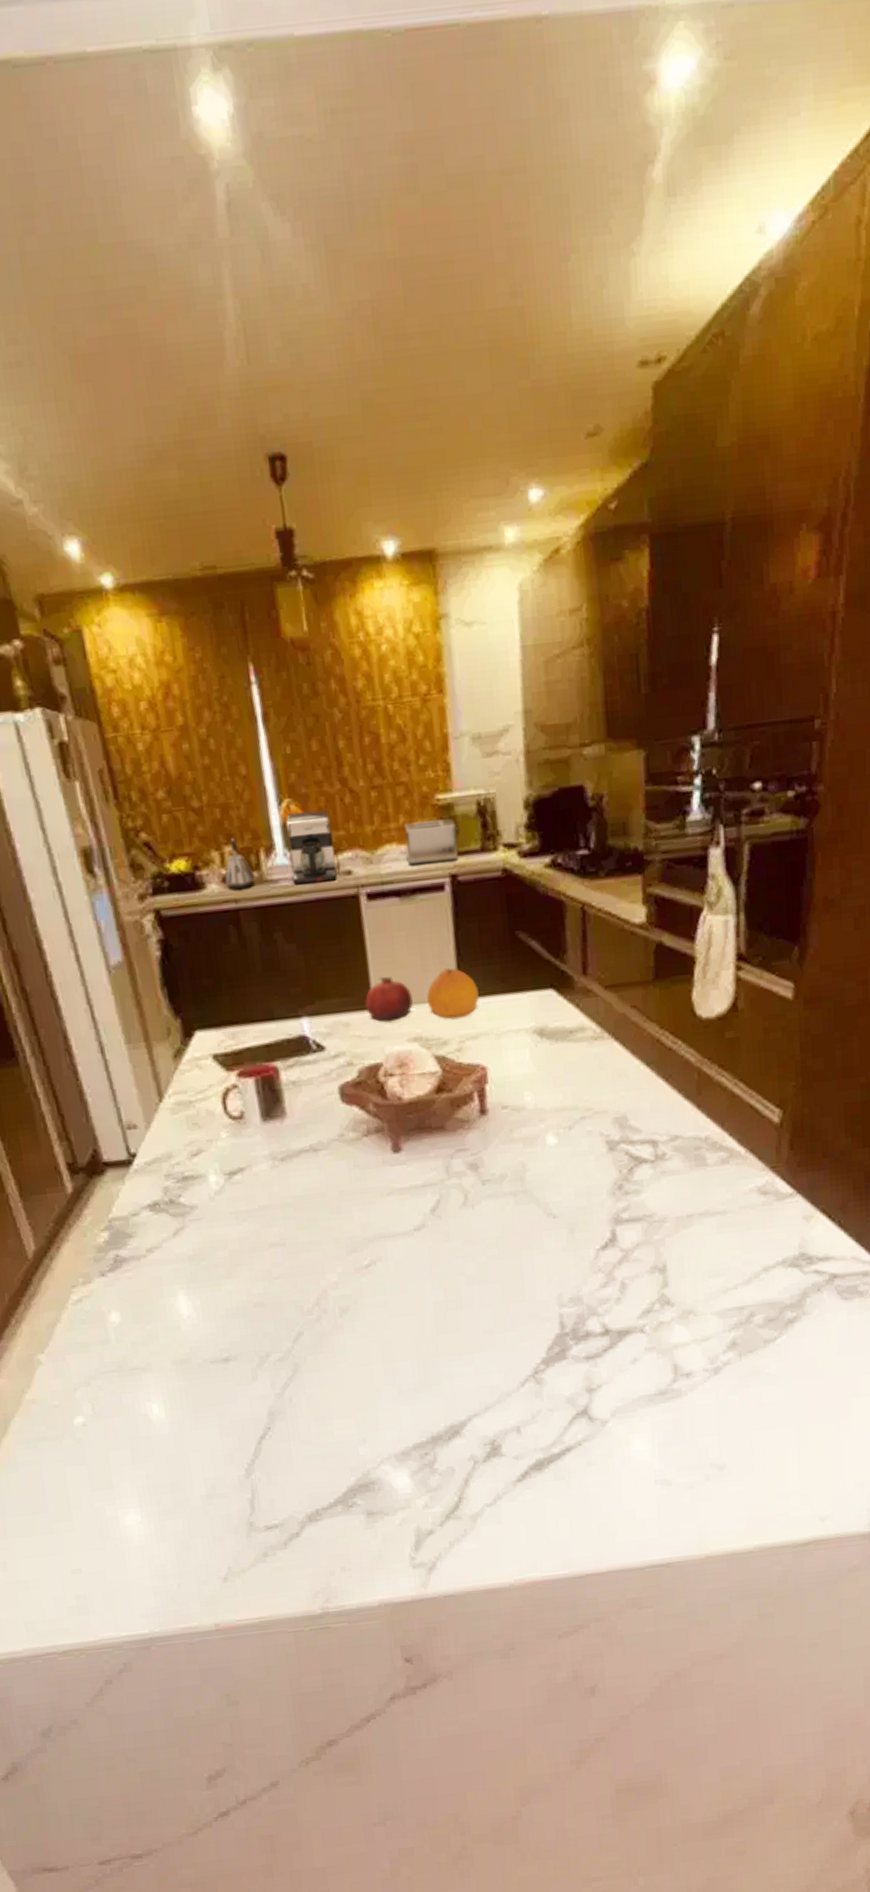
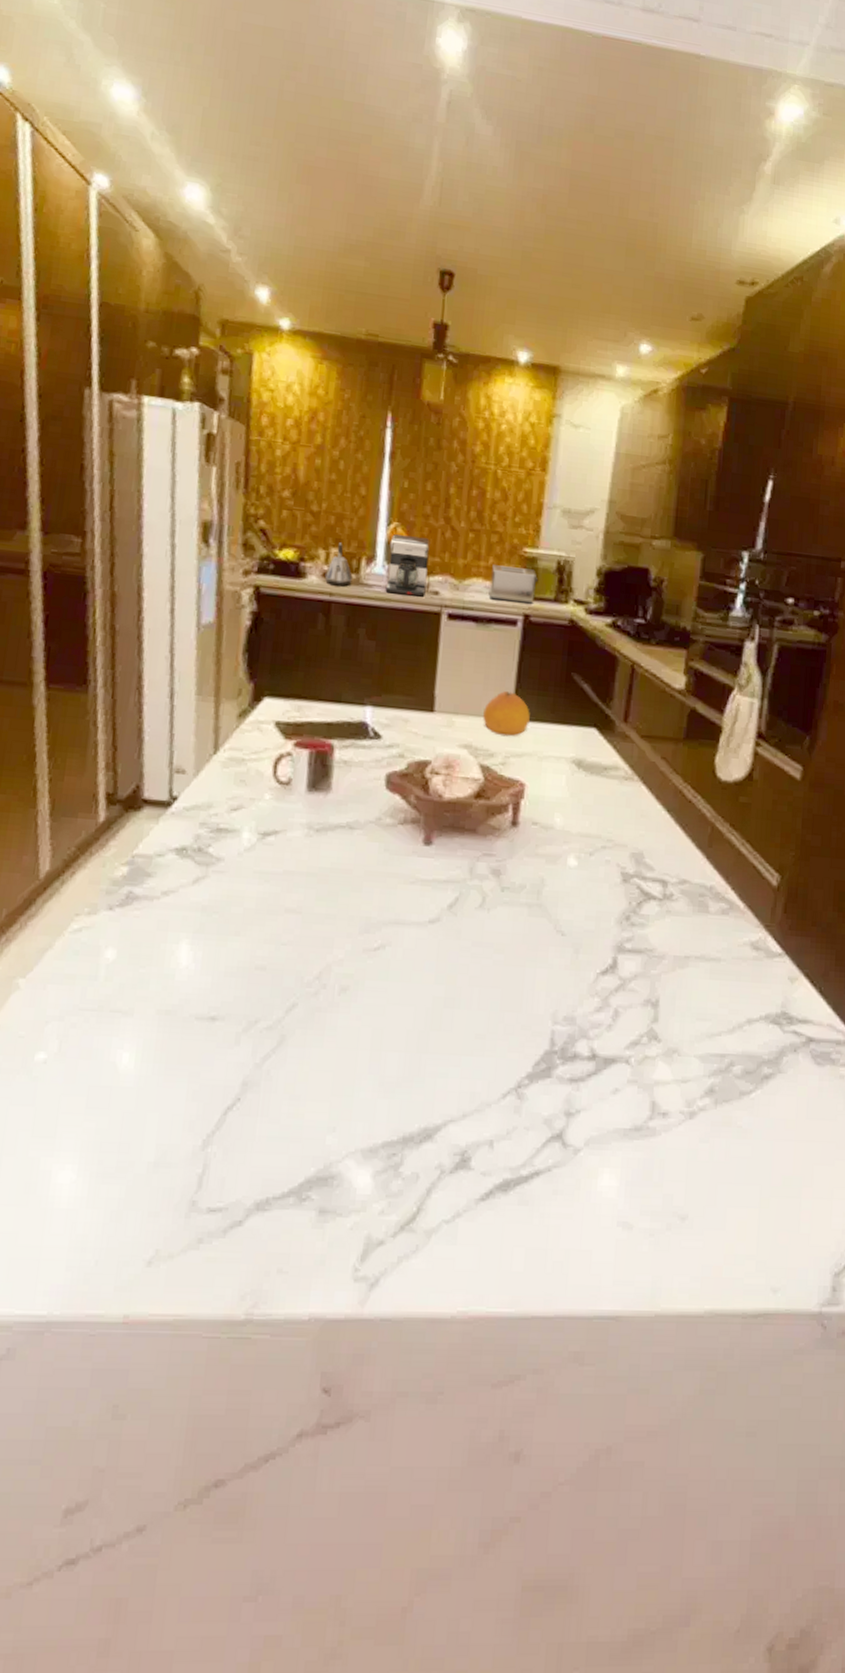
fruit: present [365,976,413,1023] -> none [426,685,472,727]

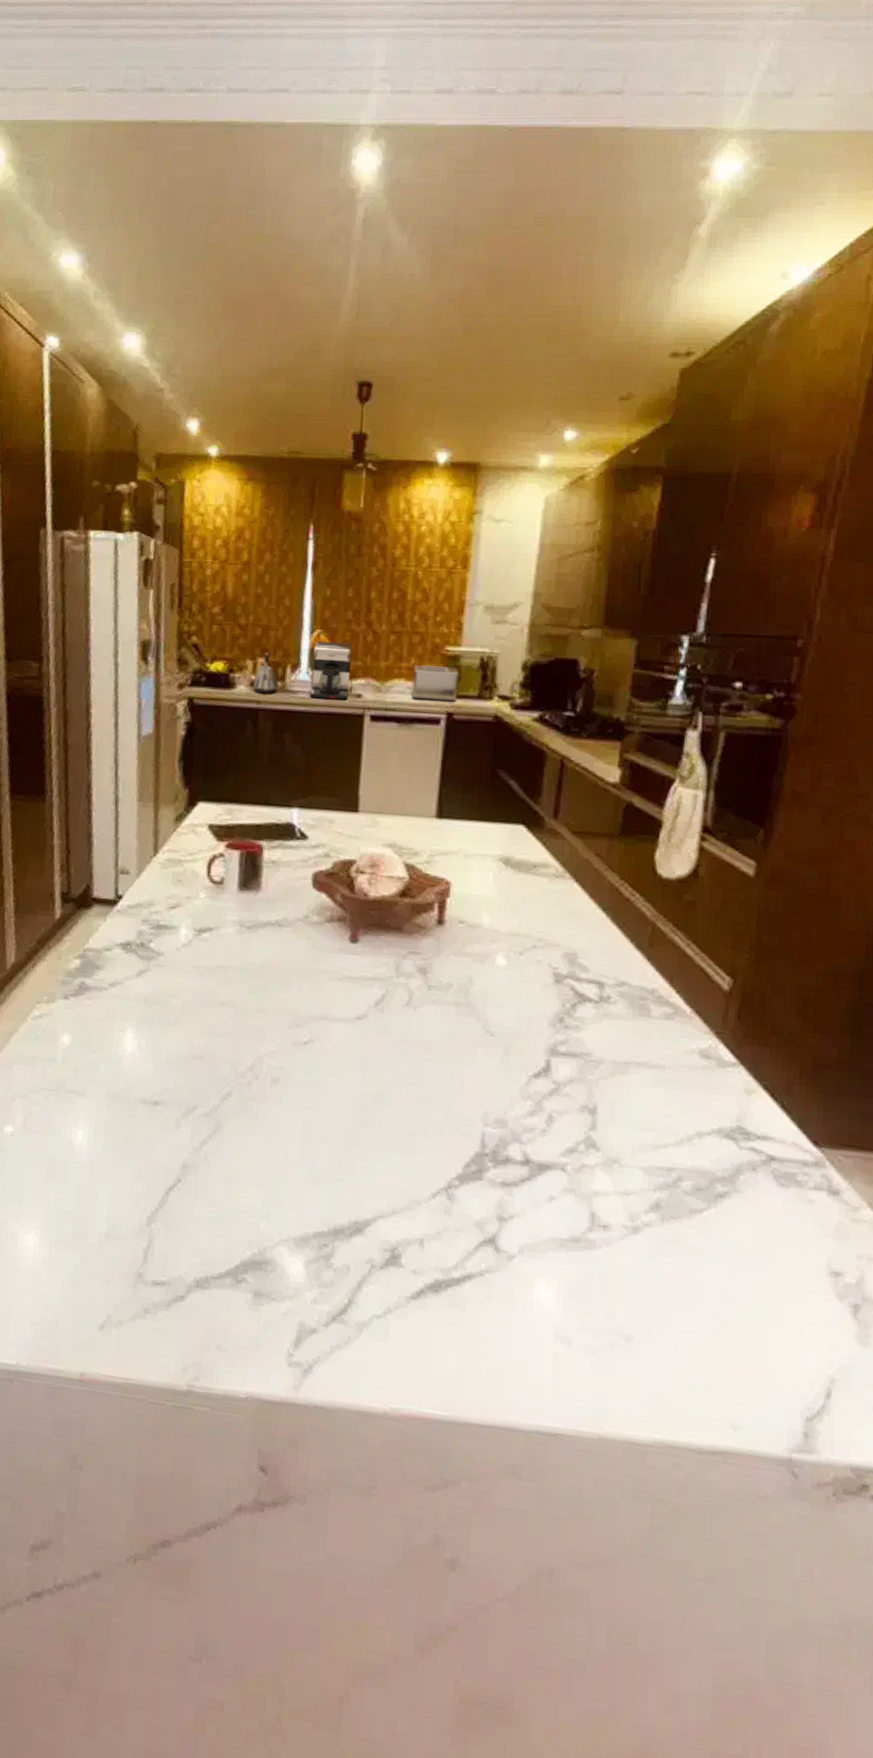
fruit: present [483,690,530,737] -> none [407,789,455,836]

